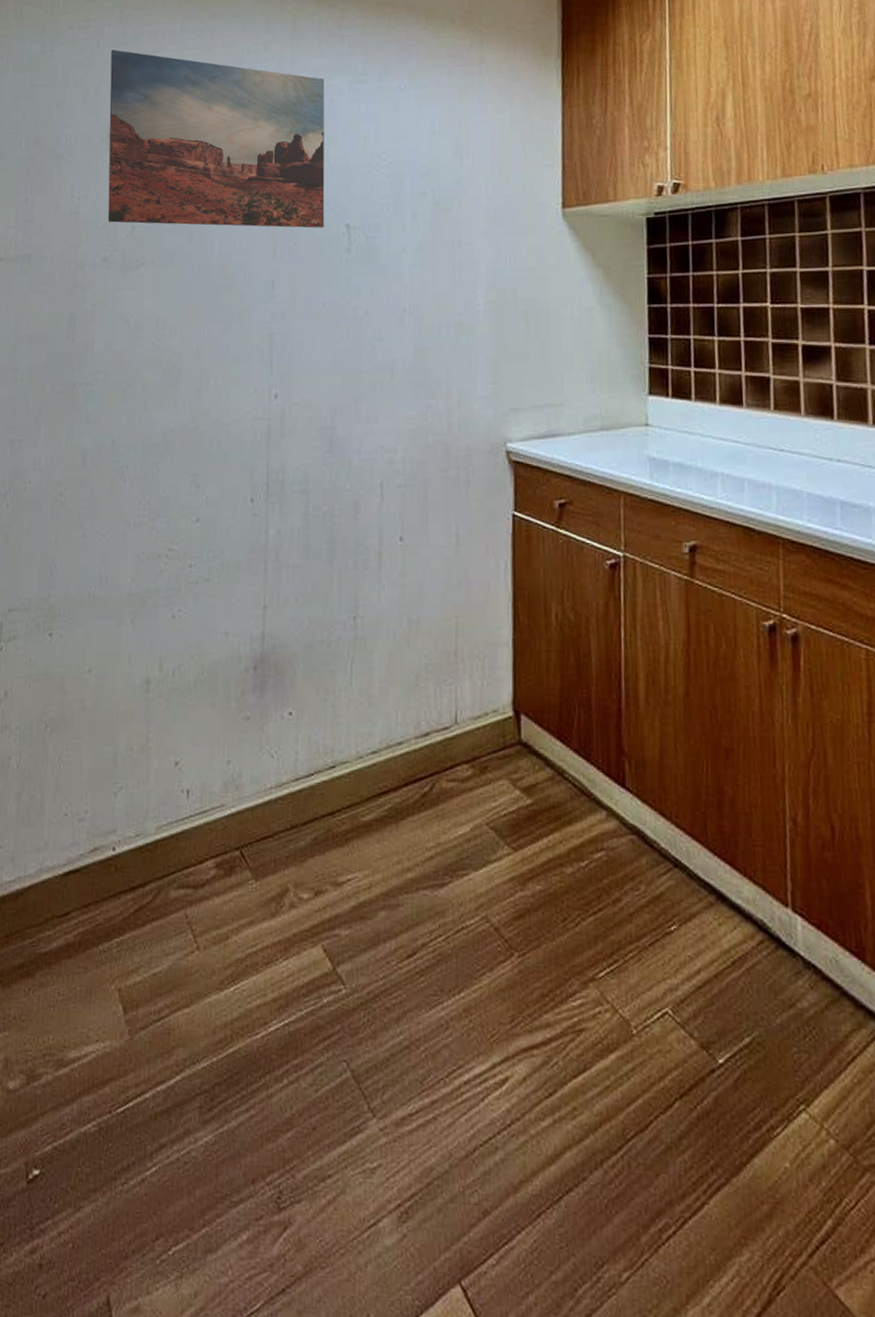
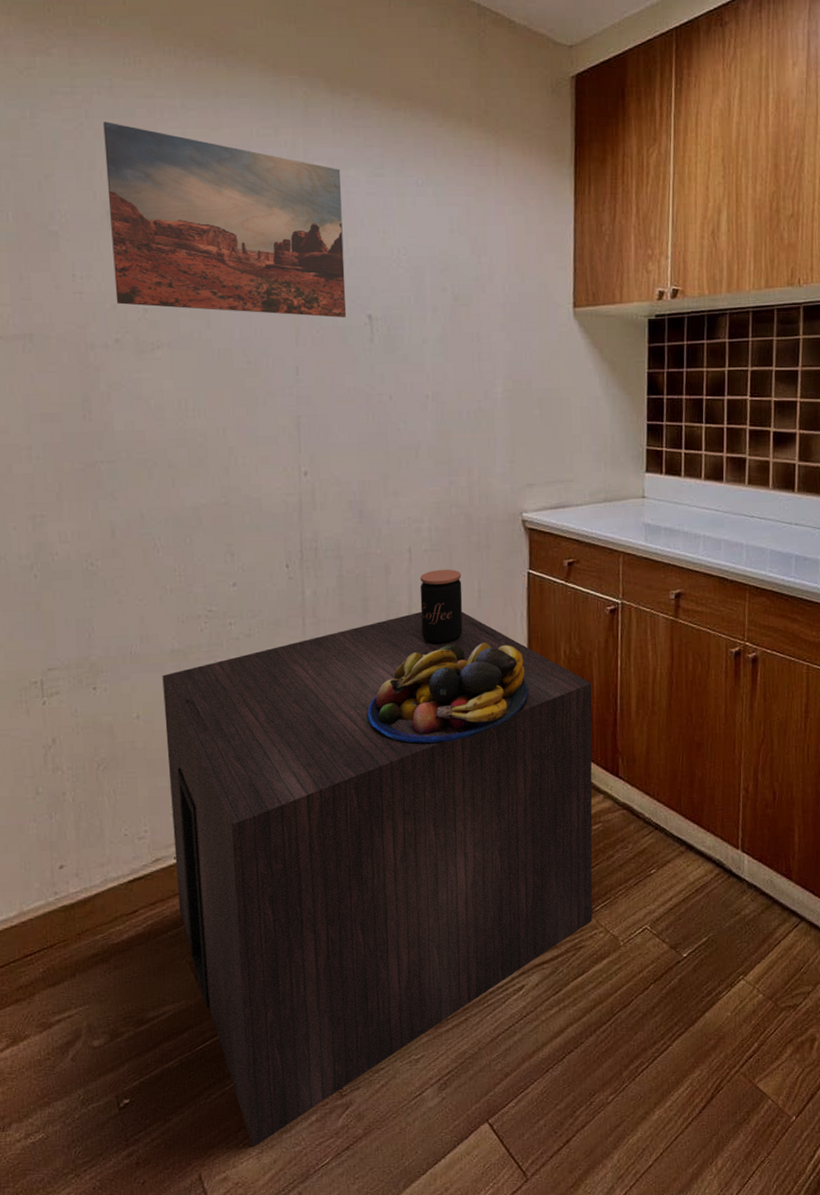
storage cabinet: none [112,558,596,1267] -> present [162,611,593,1147]
fruit bowl: none [329,599,514,725] -> present [367,642,529,744]
coffee jar: none [391,508,438,600] -> present [420,569,463,645]

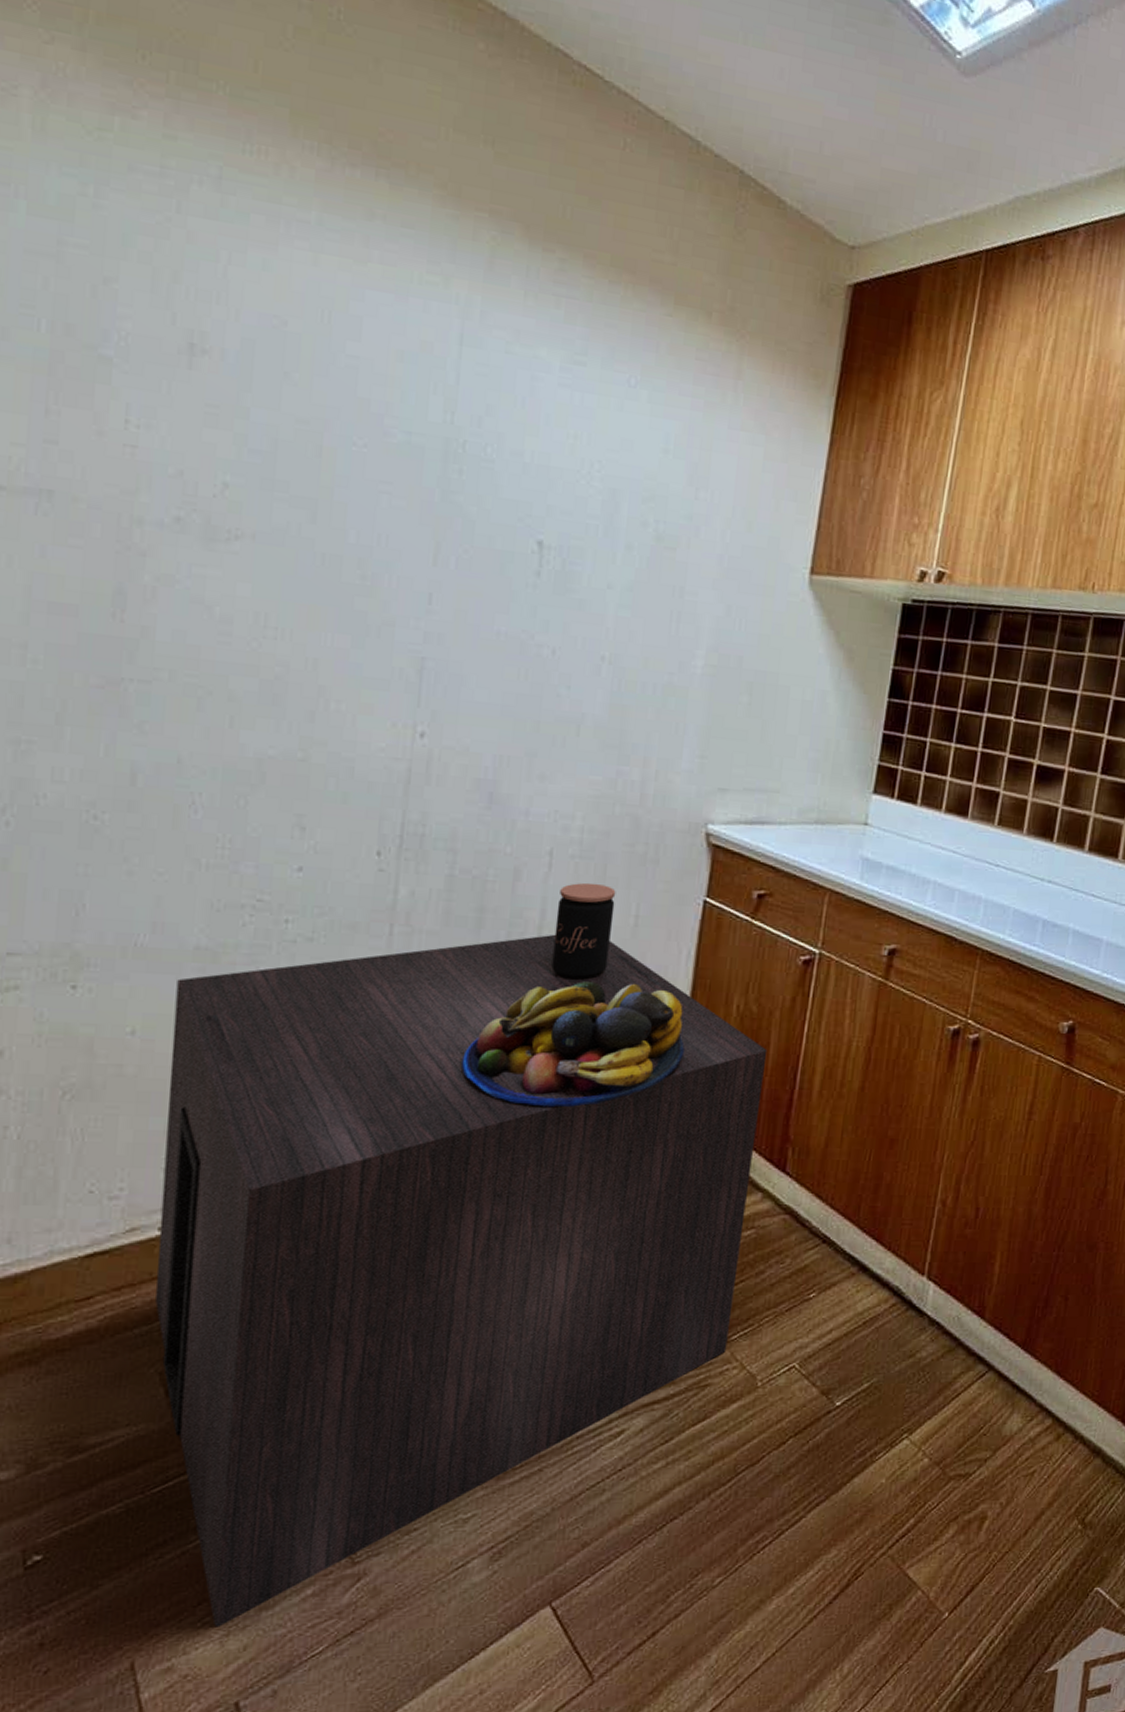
wall art: present [103,121,346,318] -> none [184,222,528,539]

